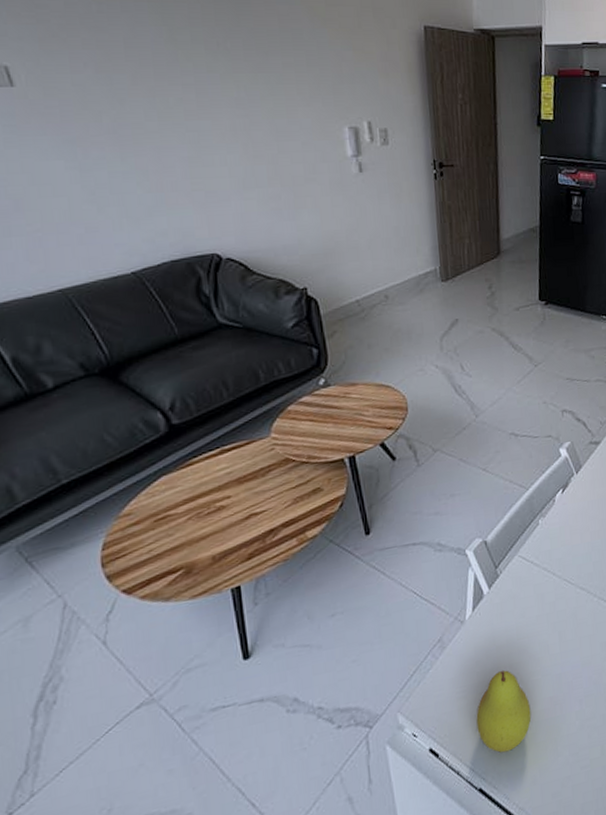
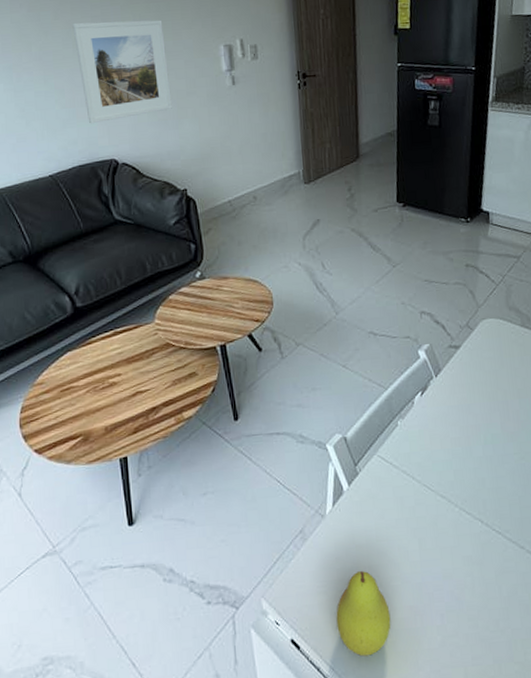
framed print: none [157,90,288,212] -> present [72,19,172,124]

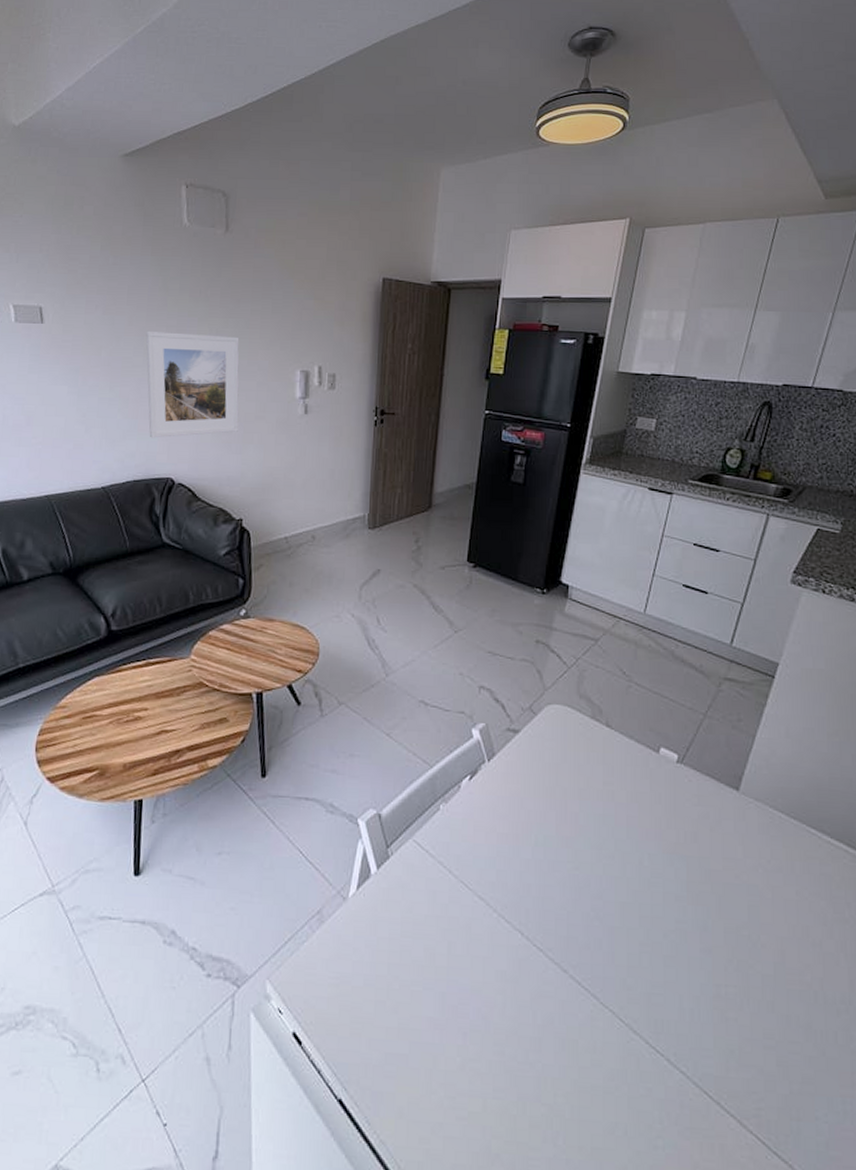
fruit: present [336,571,391,657] -> none [345,968,407,1067]

